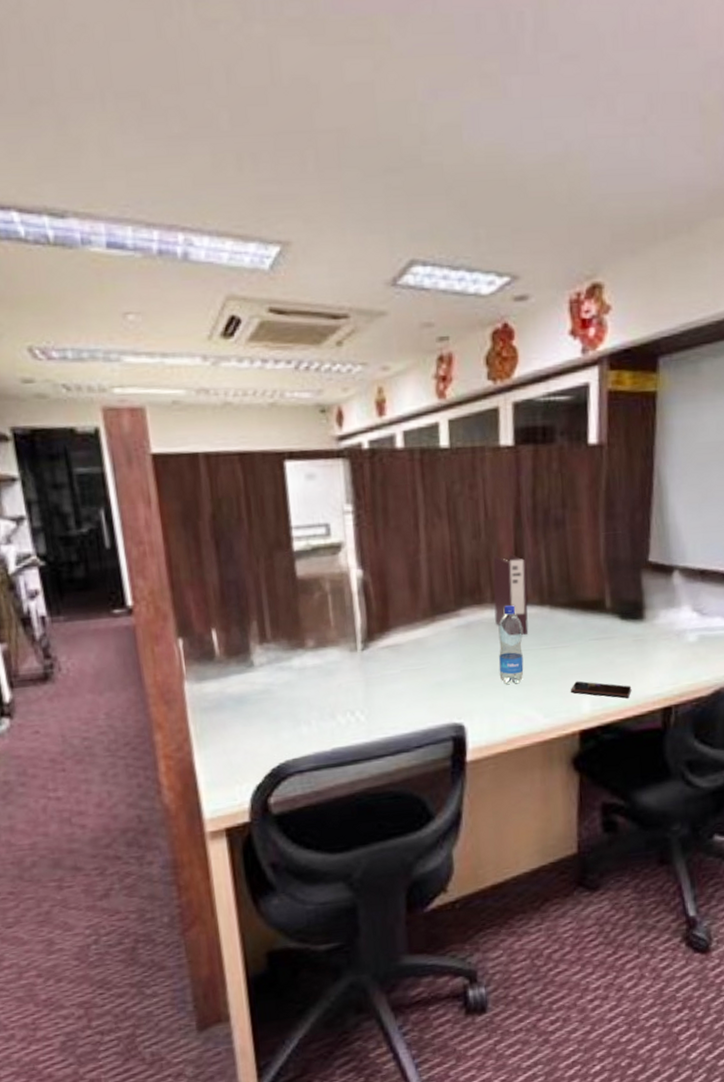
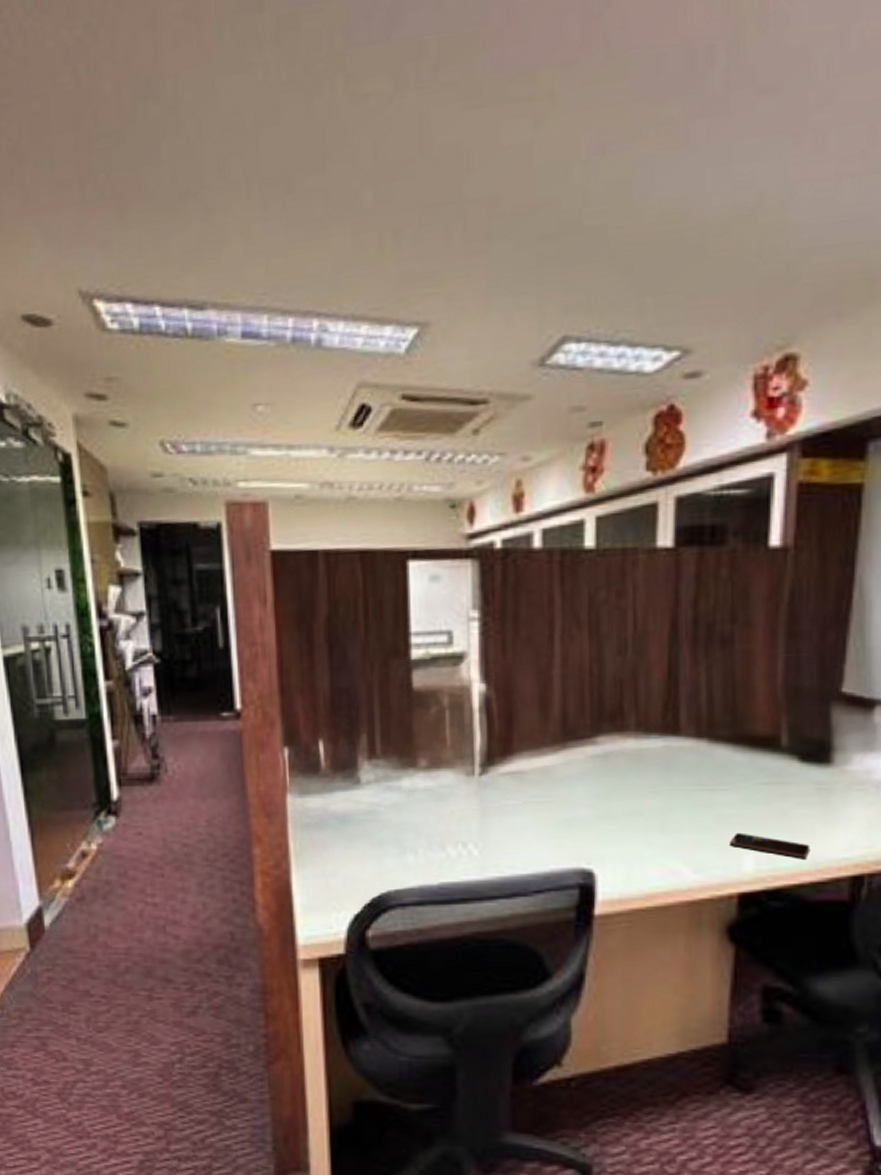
binder: present [493,554,529,635] -> none [639,675,683,771]
bottle: present [498,605,524,684] -> none [640,735,672,830]

